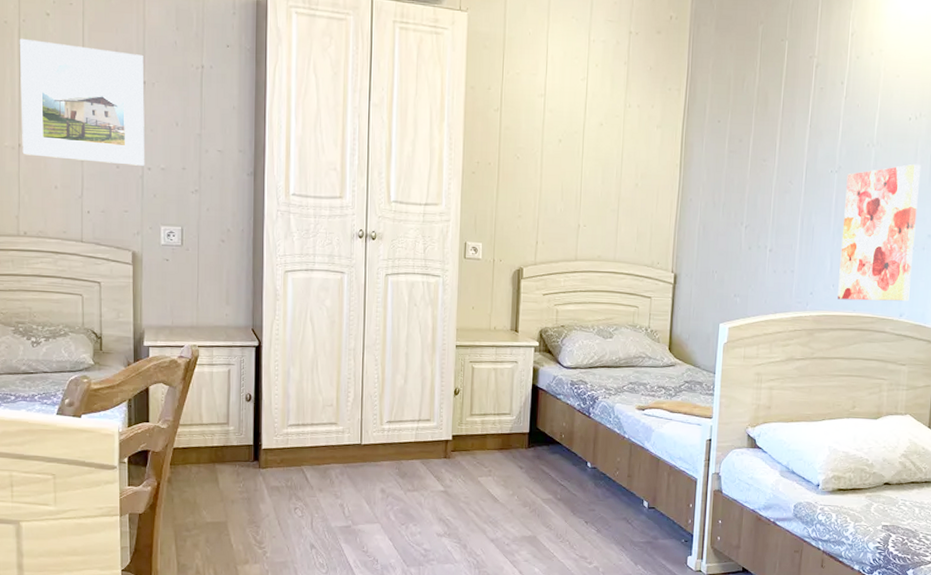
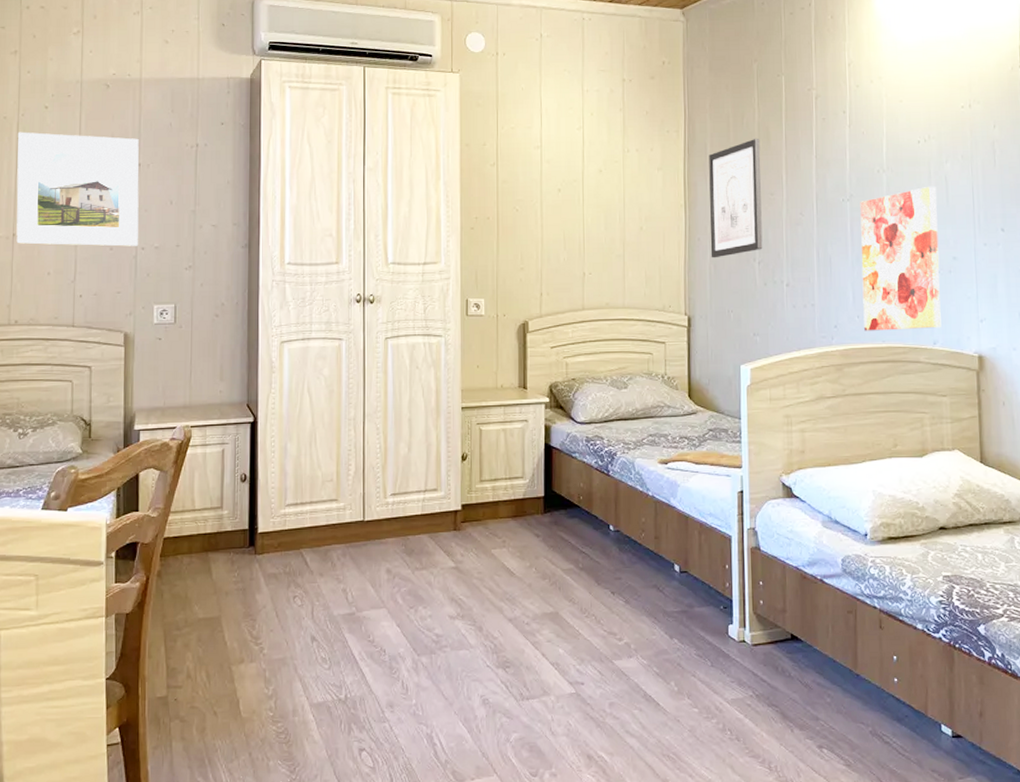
wall art: none [701,103,758,220] -> present [709,139,763,258]

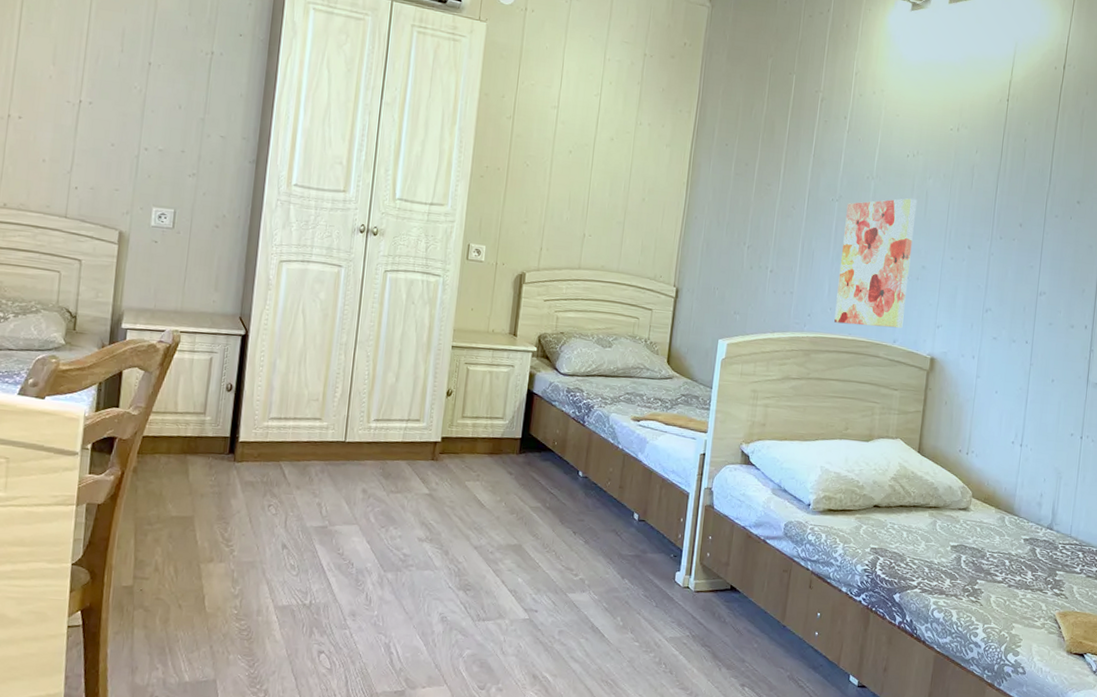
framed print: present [16,132,139,247] -> none [11,10,152,146]
wall art: present [709,139,763,258] -> none [705,130,765,238]

